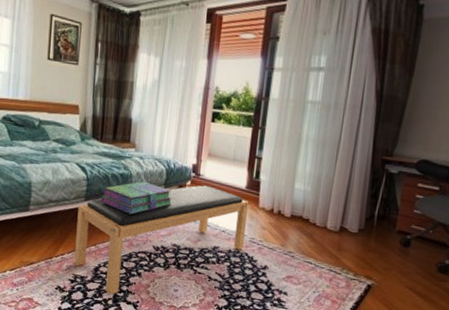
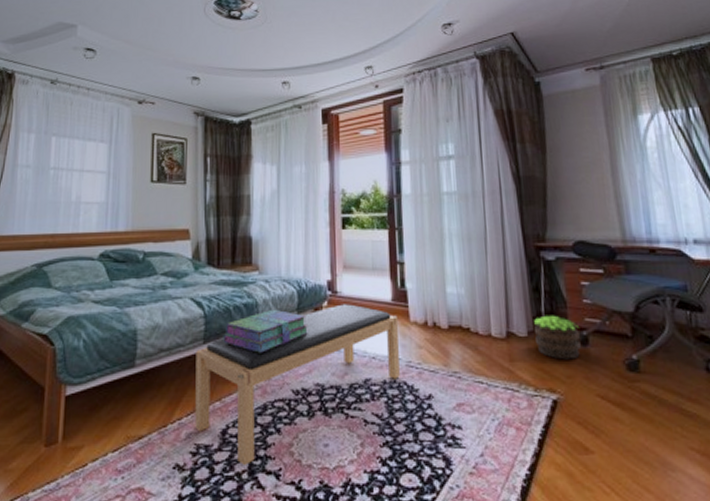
potted plant: none [364,218,405,257] -> present [534,315,581,360]

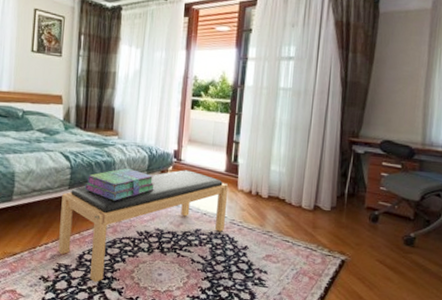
potted plant: present [534,315,581,360] -> none [336,196,373,232]

